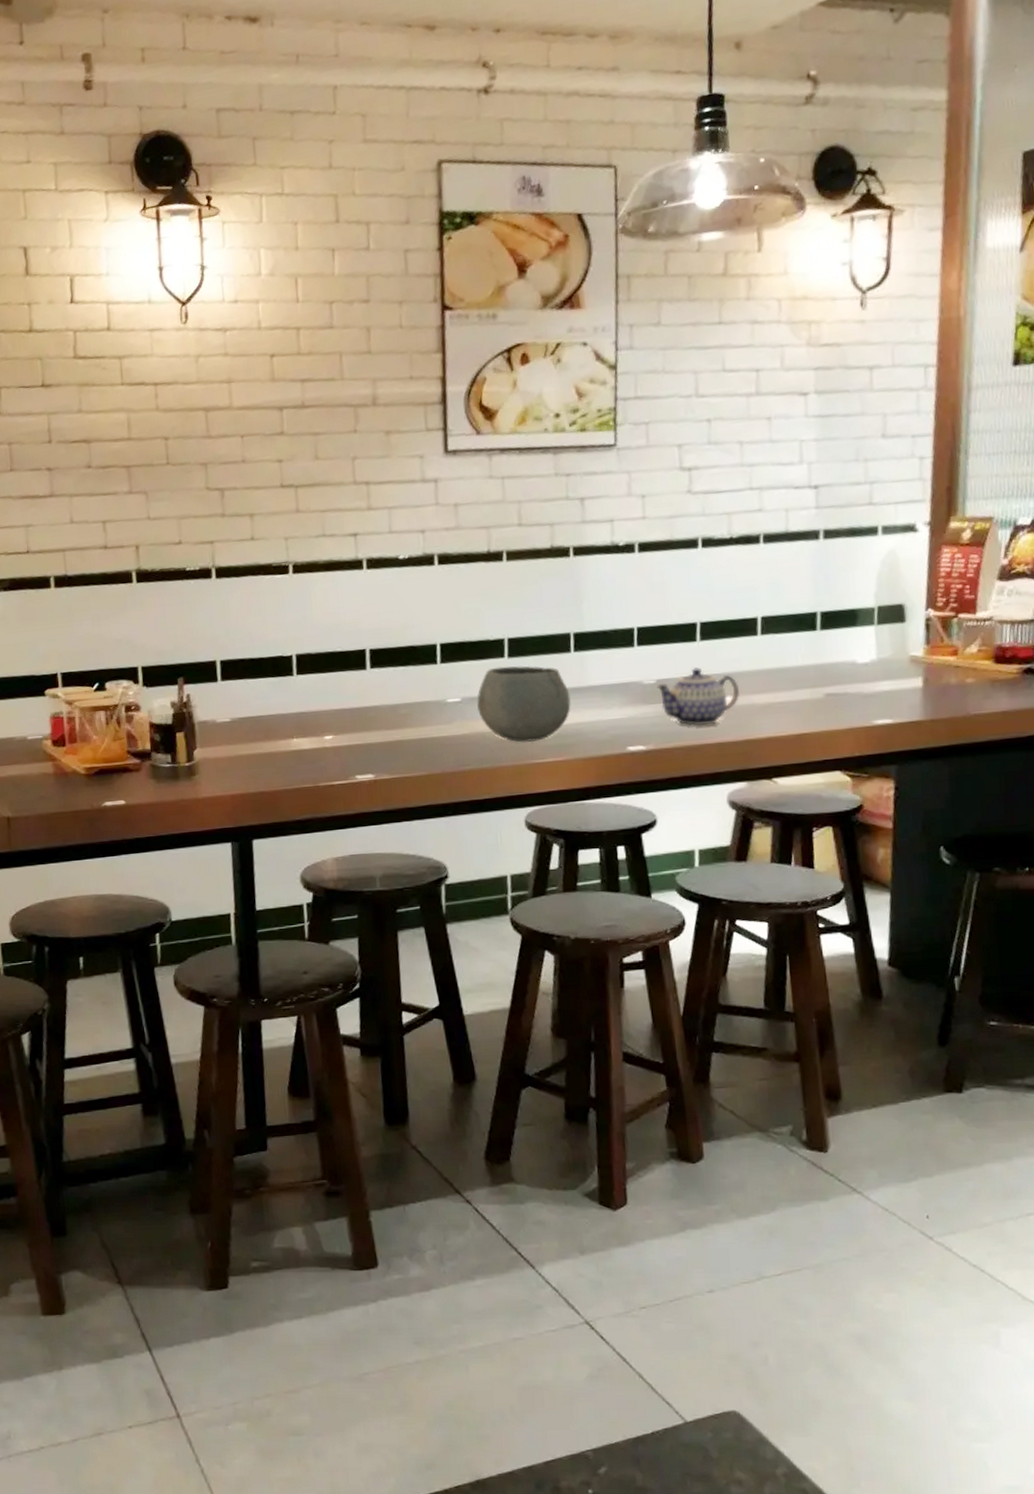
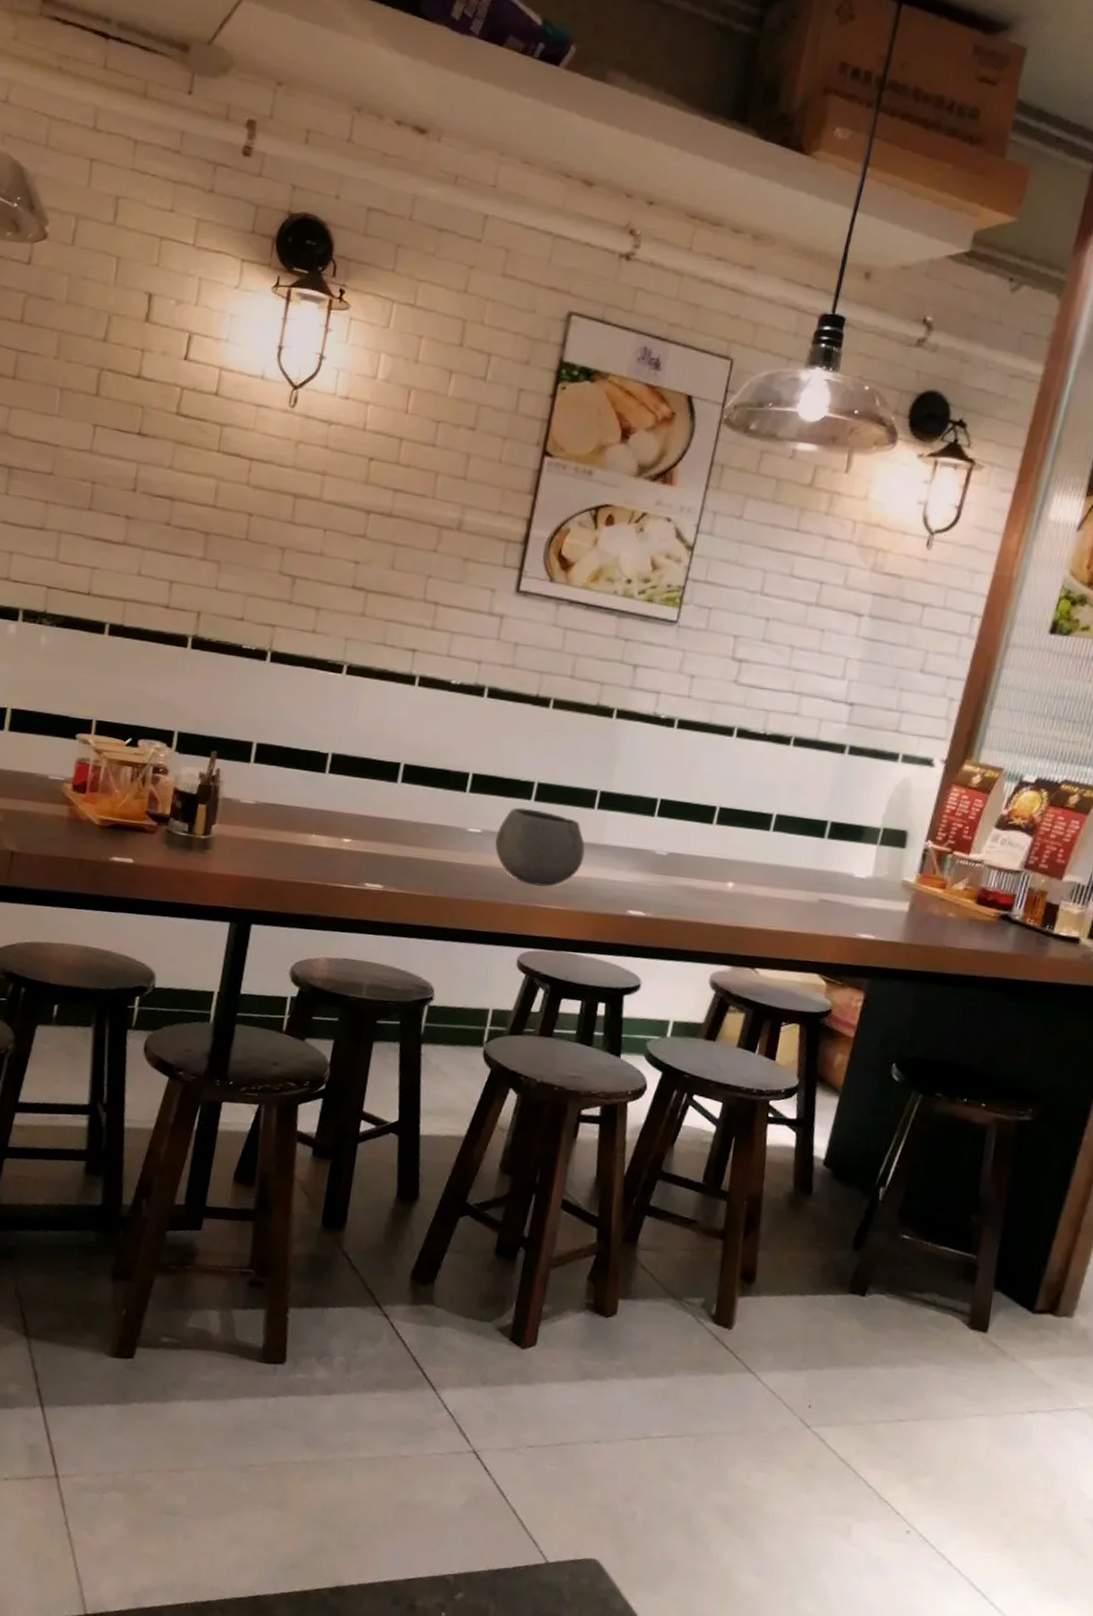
teapot: present [657,667,739,726] -> none [667,849,743,906]

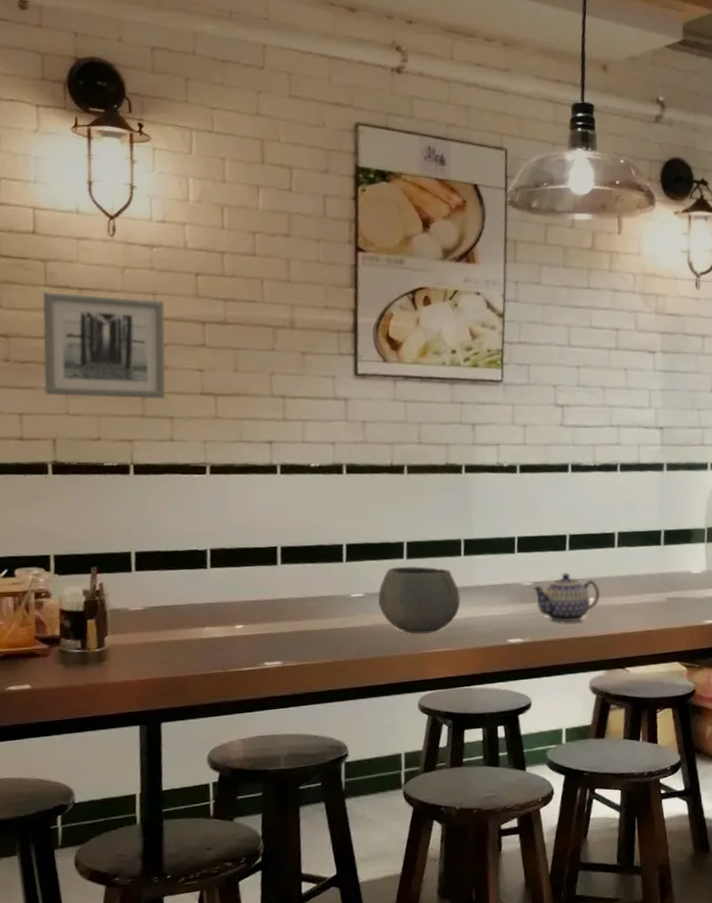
wall art: none [198,457,332,588] -> present [42,291,166,400]
teapot: none [667,849,743,906] -> present [533,573,600,623]

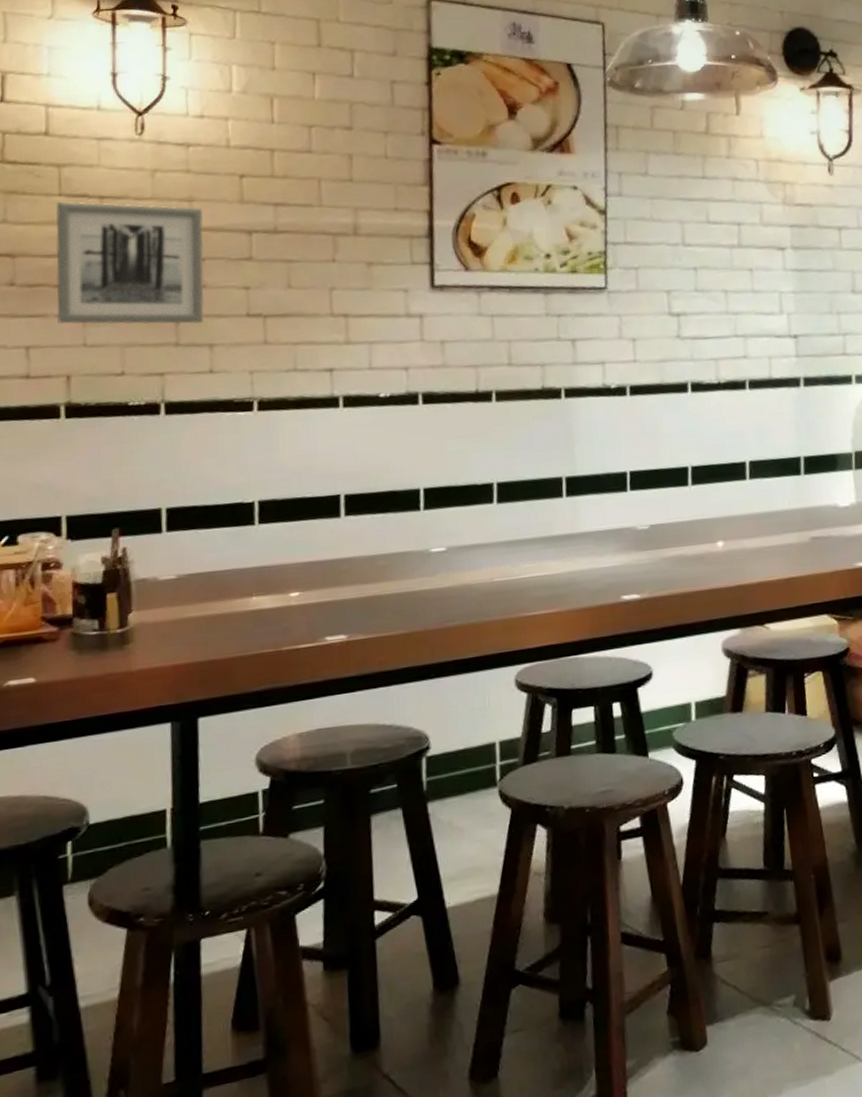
bowl: present [378,566,461,634] -> none [463,511,563,594]
teapot: present [533,573,600,623] -> none [650,512,731,572]

